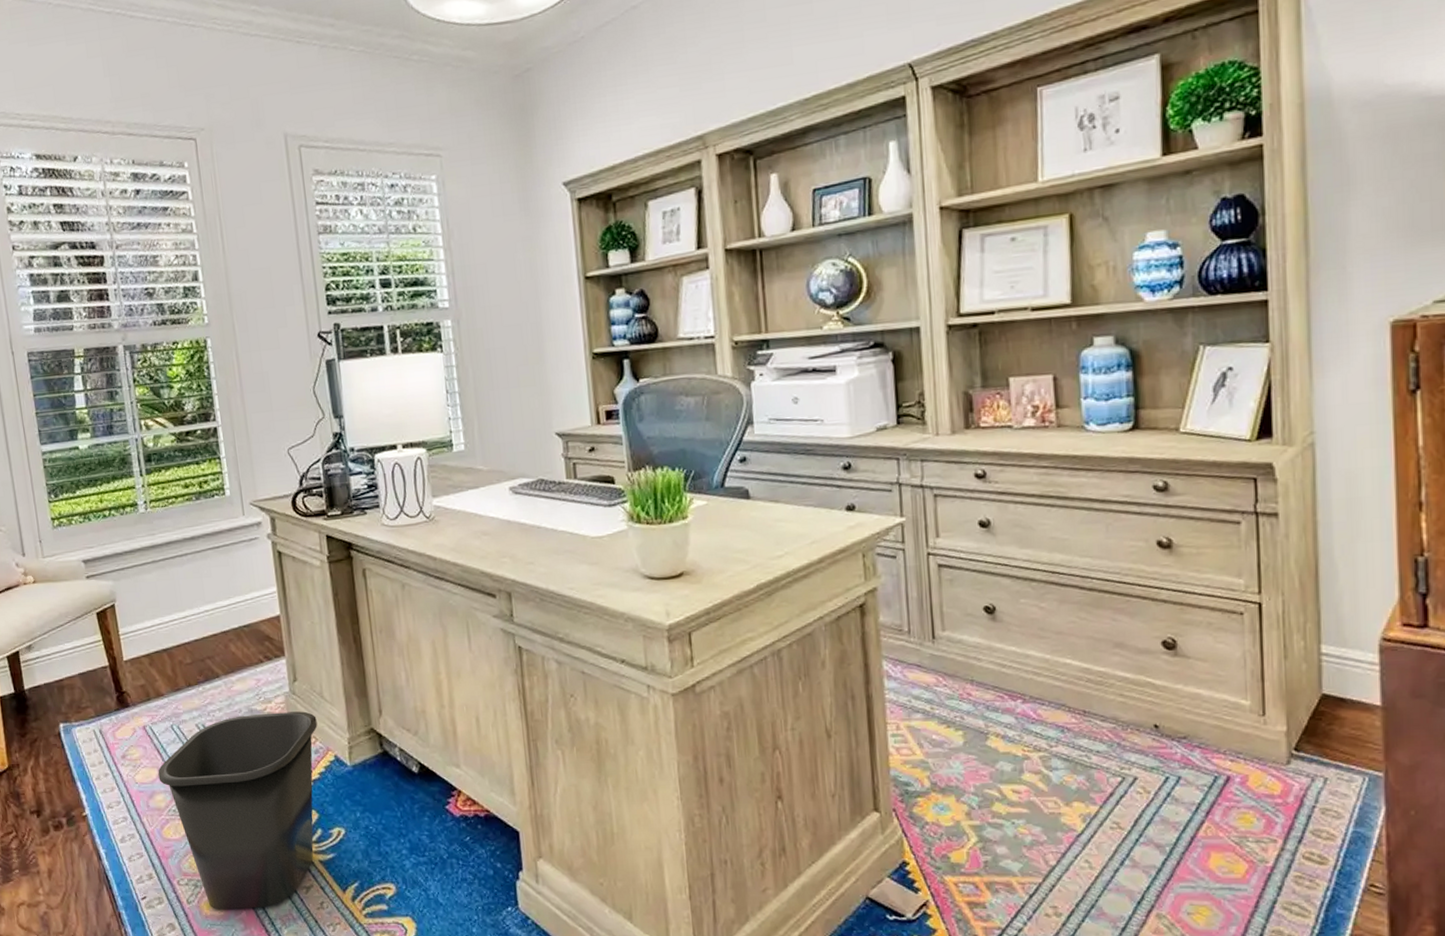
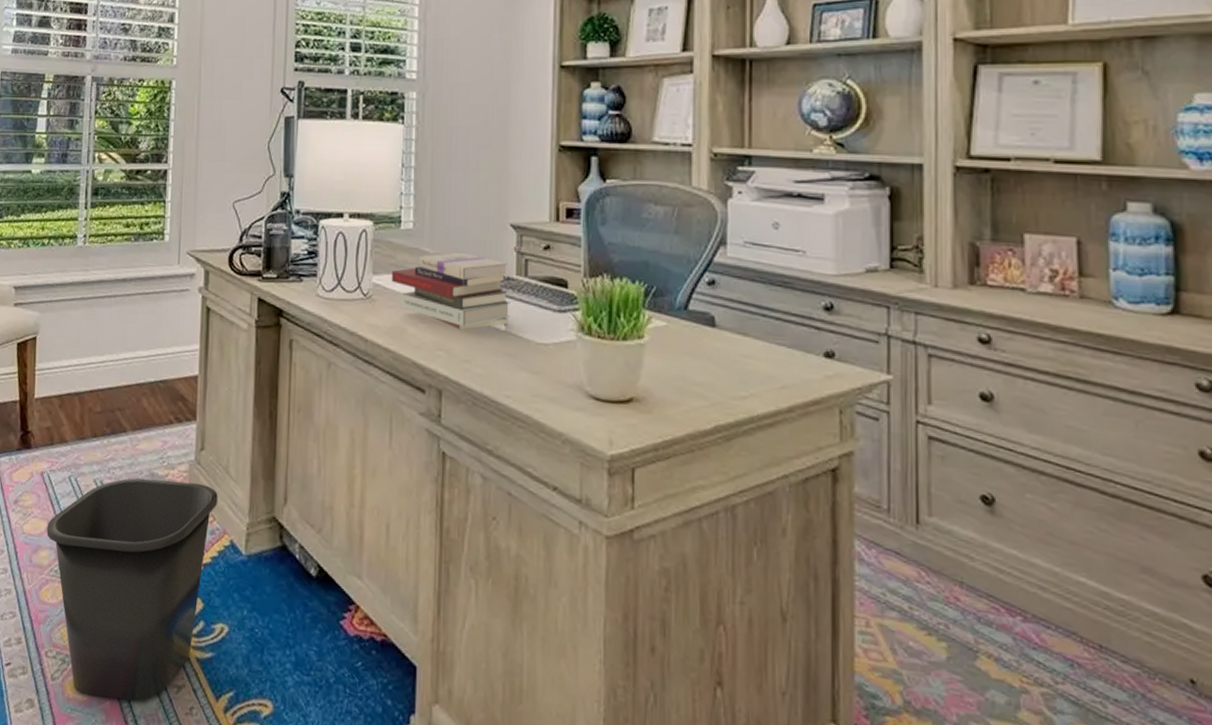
books: none [449,465,566,536] -> present [391,252,511,330]

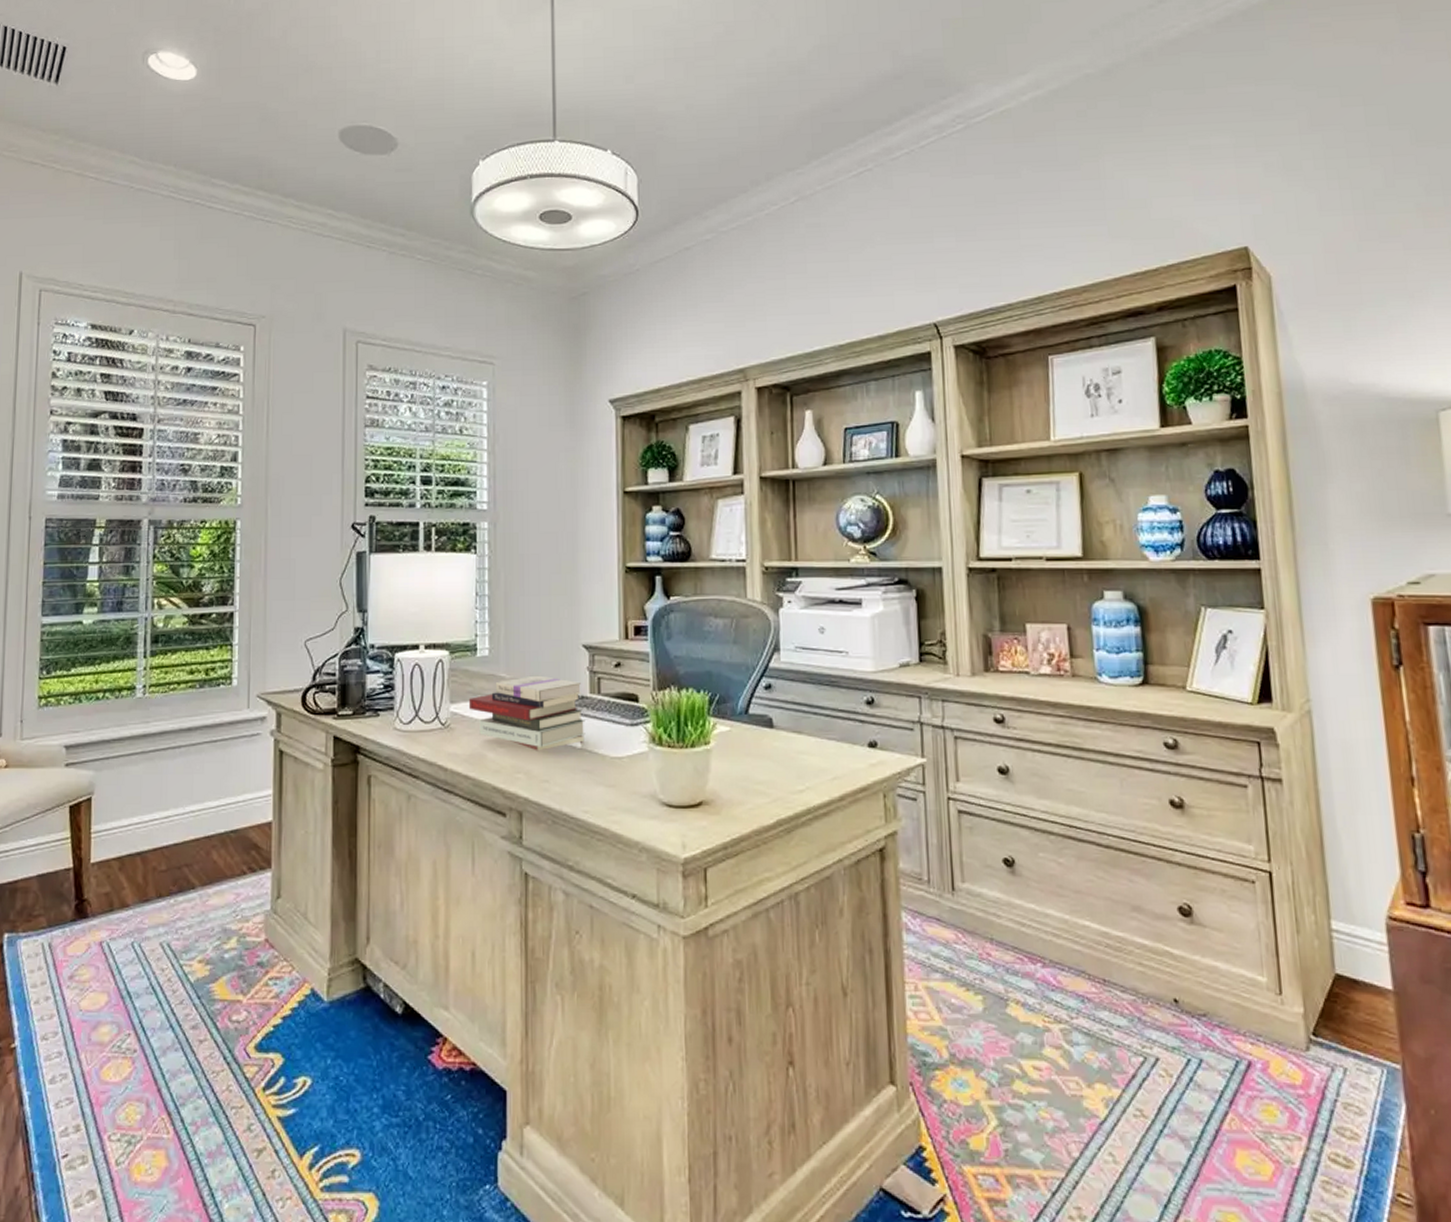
waste bin: present [46,478,218,701] -> none [107,934,297,1175]

